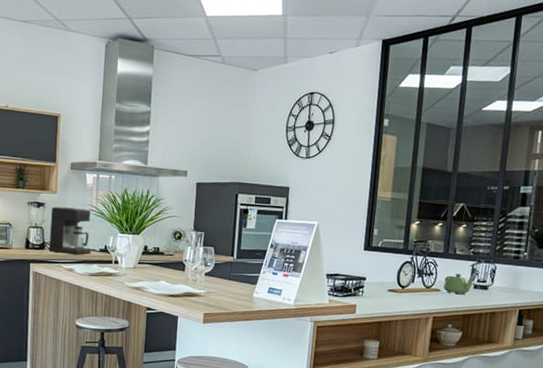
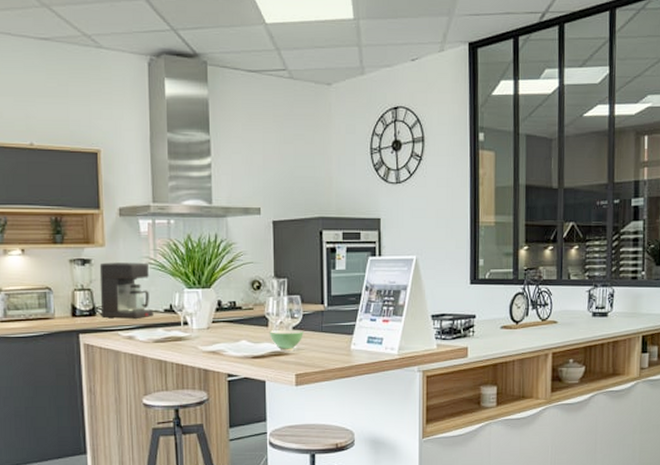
bowl: none [185,274,214,294] -> present [269,330,303,352]
teapot: present [443,274,475,295] -> none [560,302,592,325]

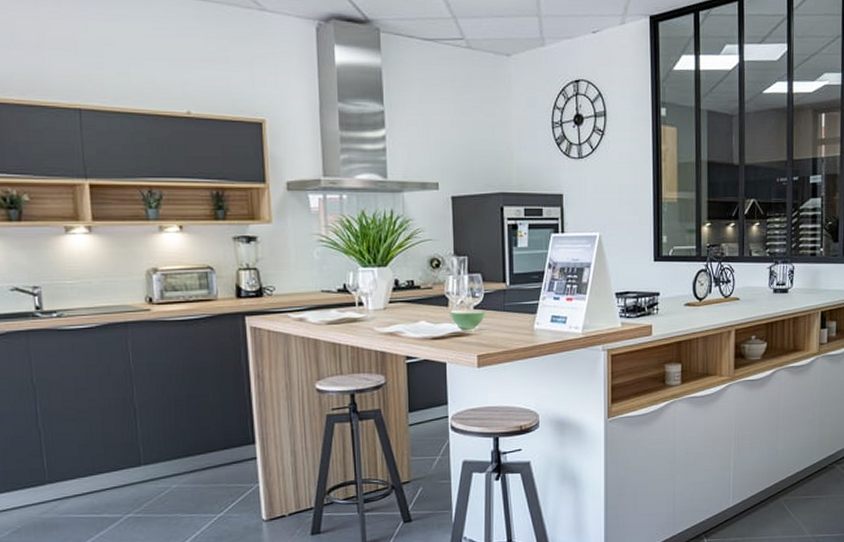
coffee maker: present [99,262,154,320] -> none [266,240,326,301]

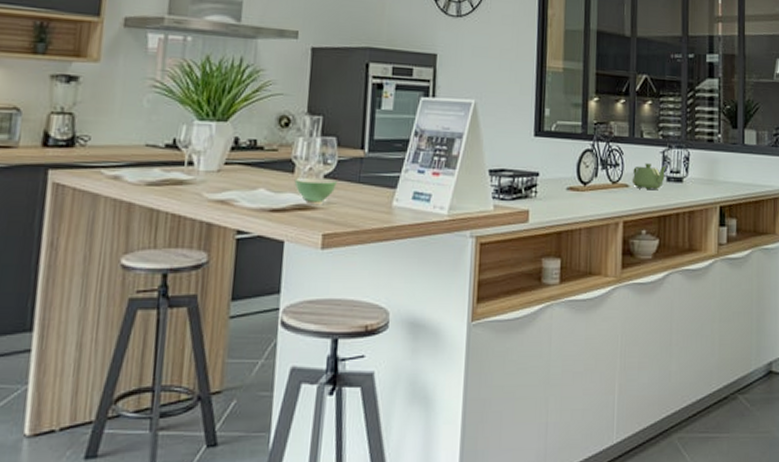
teapot: none [742,278,773,302] -> present [632,163,667,190]

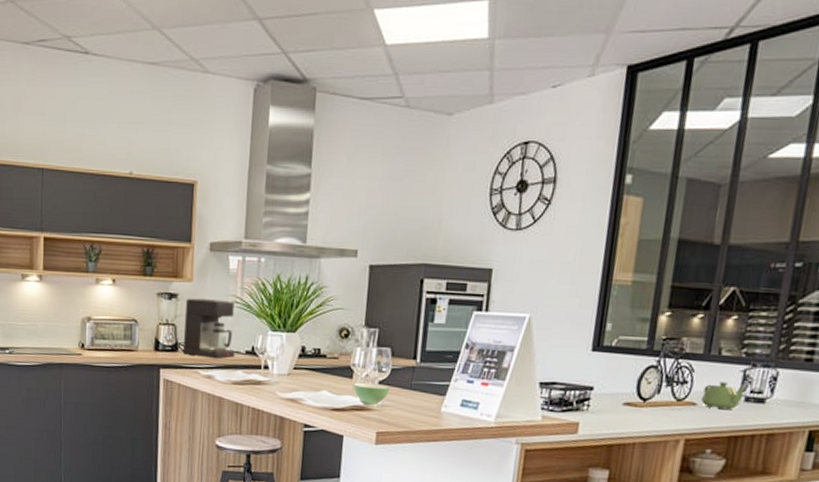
coffee maker: none [81,81,153,156] -> present [182,298,235,360]

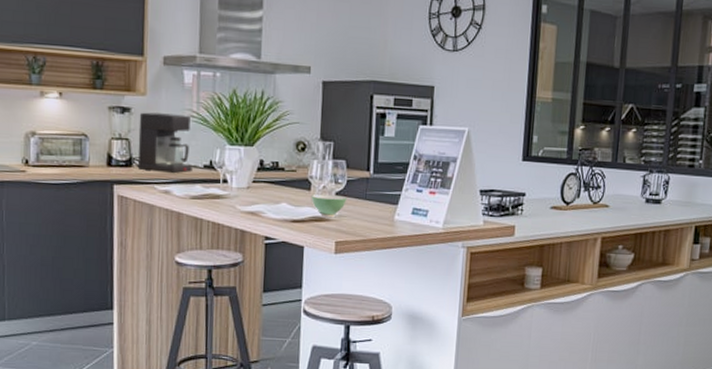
teapot: present [700,382,747,410] -> none [612,186,646,211]

